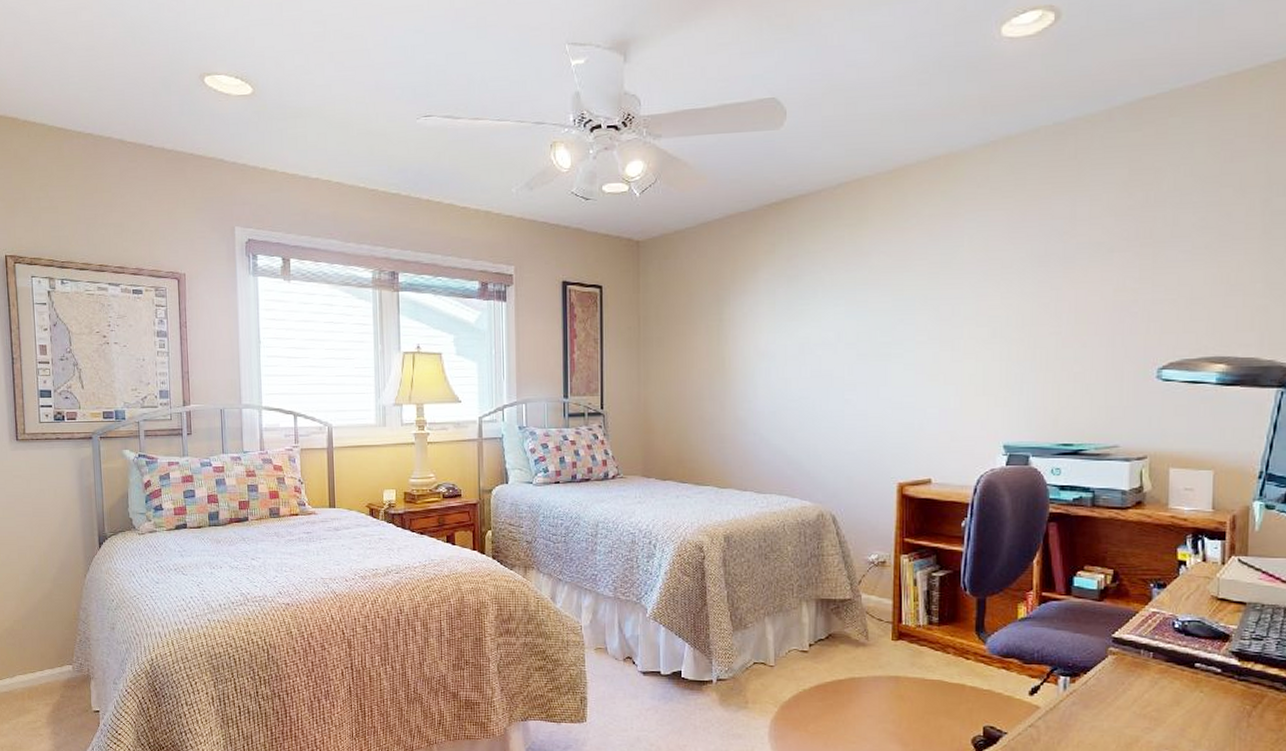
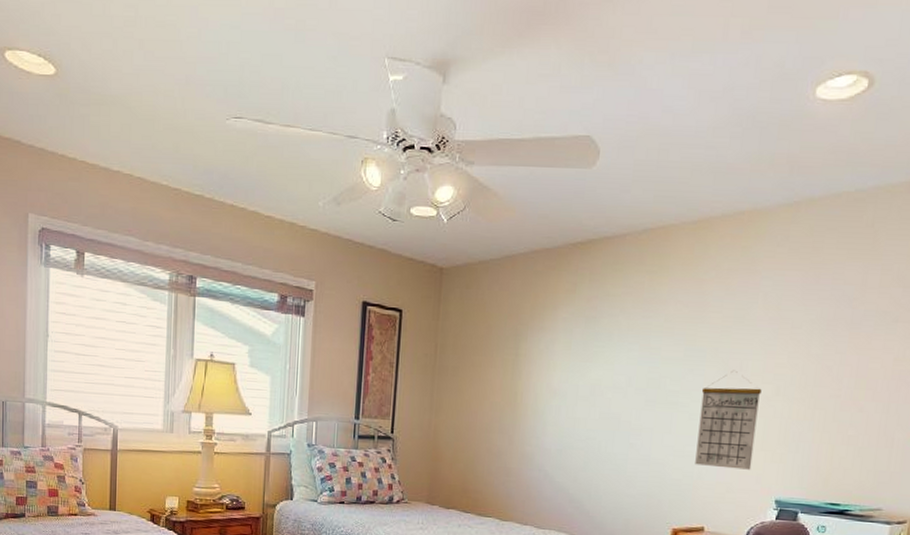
calendar: none [915,317,977,417] -> present [695,371,762,470]

